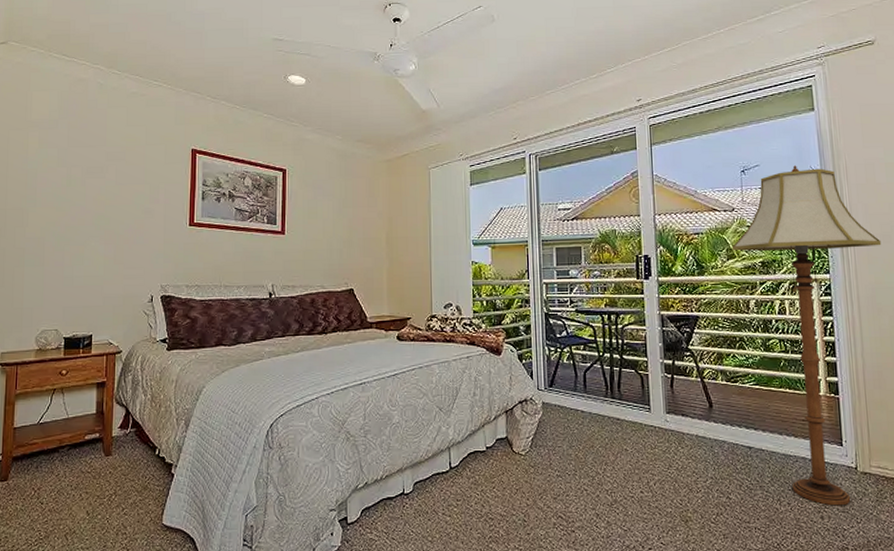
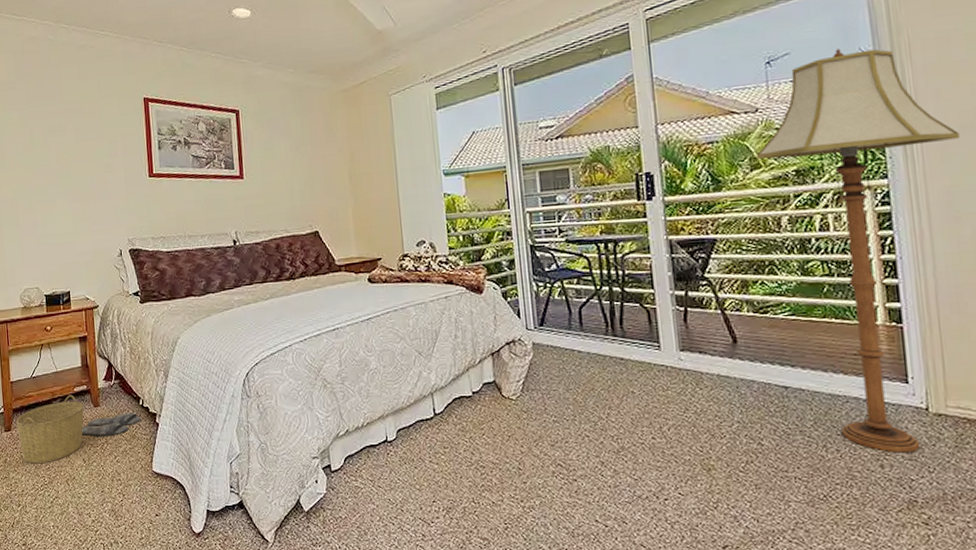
basket: none [15,443,95,517] -> present [16,395,85,464]
slippers: none [89,462,156,487] -> present [82,412,141,436]

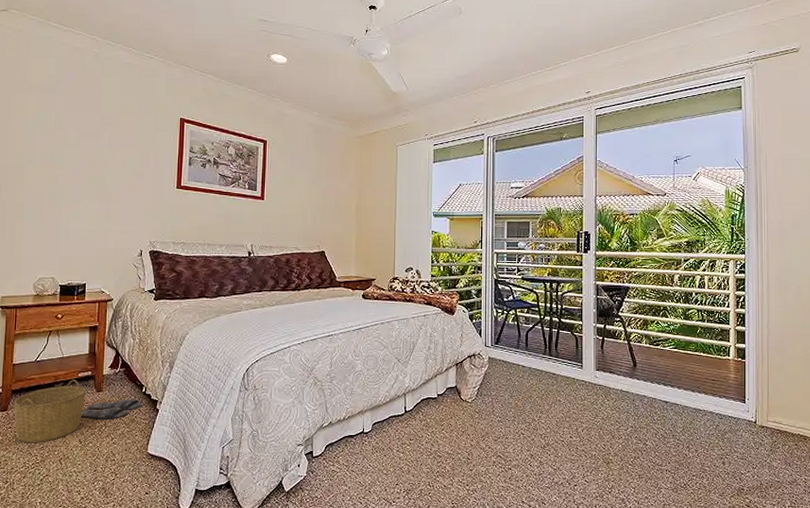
floor lamp: present [756,48,961,453] -> none [662,157,792,454]

